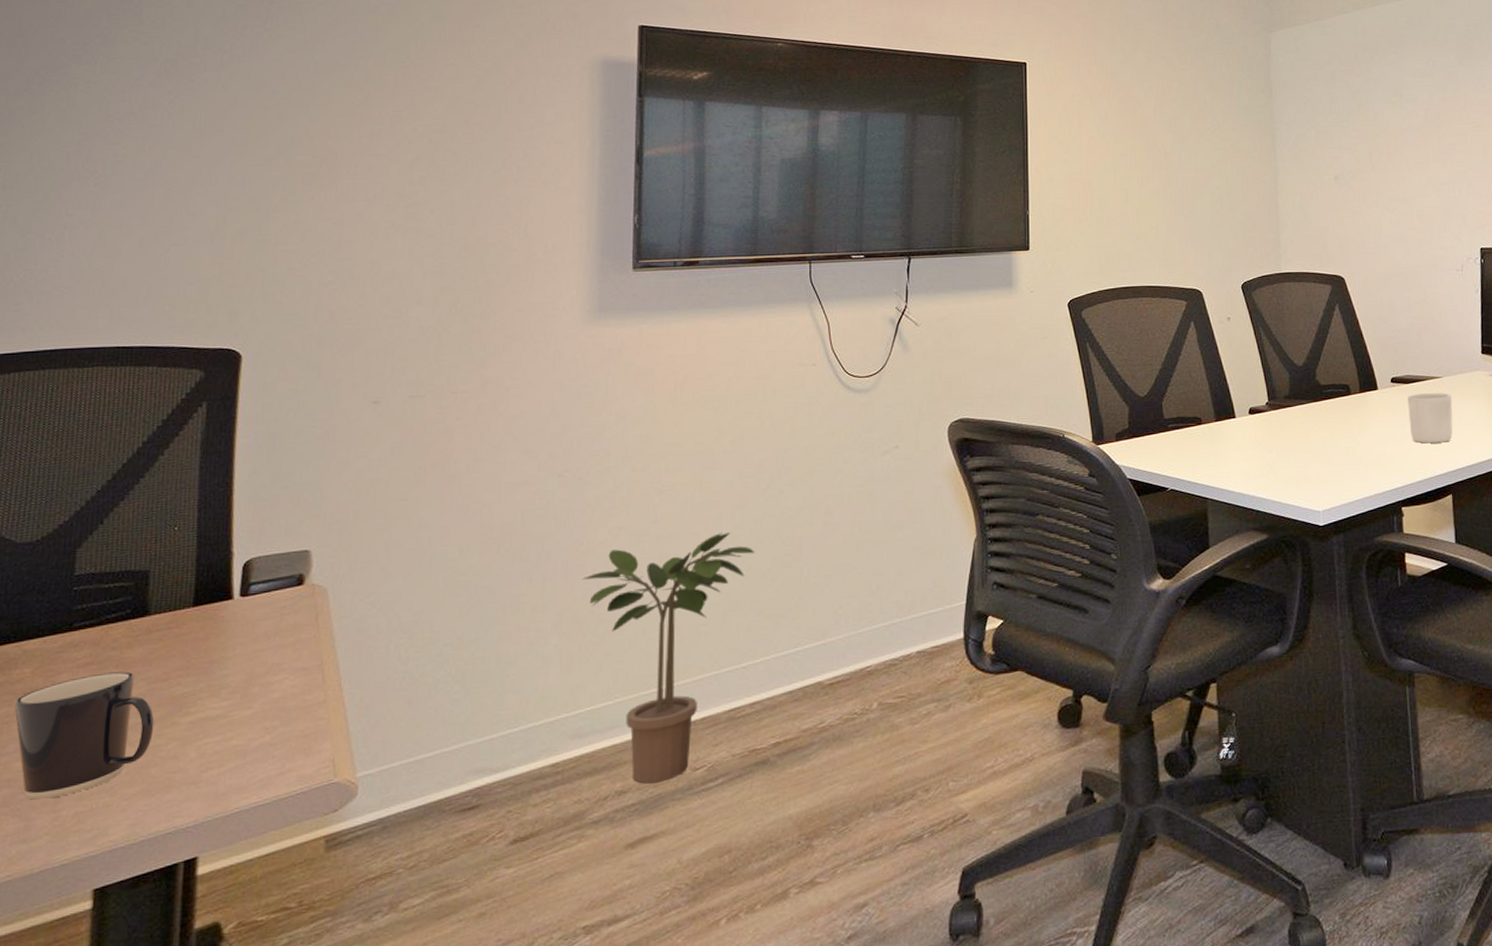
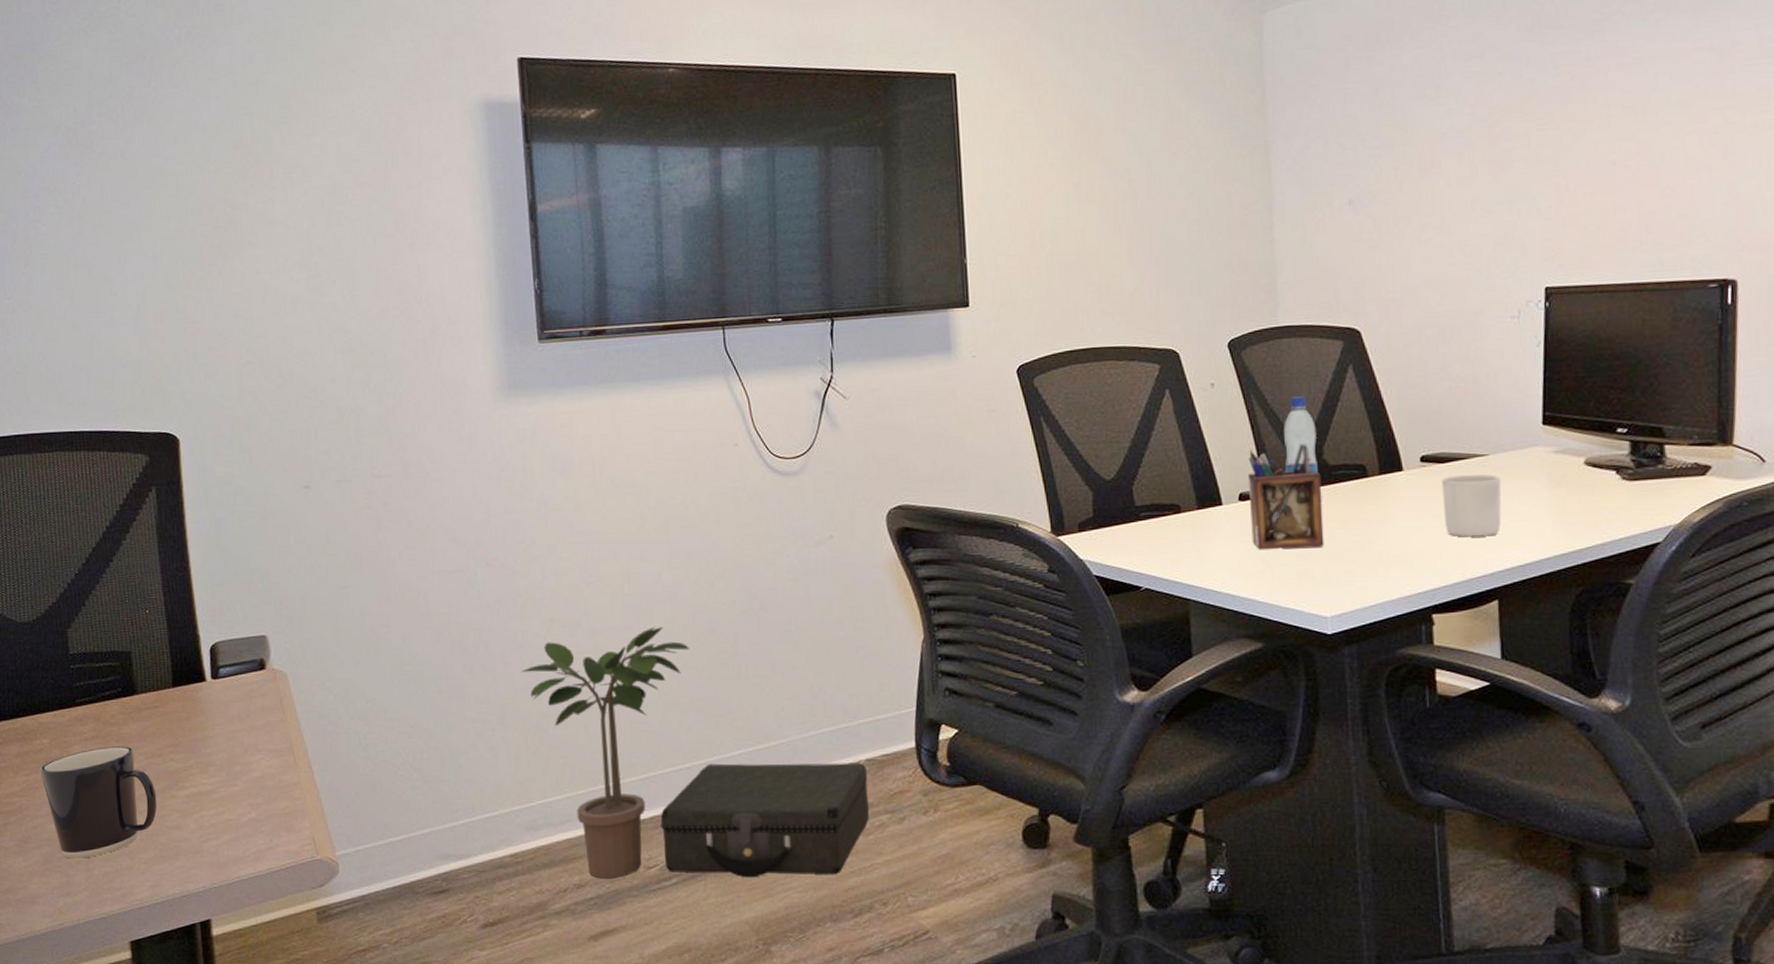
briefcase: none [711,655,918,773] -> present [660,762,870,878]
desk organizer: none [1256,367,1317,456] -> present [1247,443,1324,551]
bottle: none [1285,329,1312,391] -> present [1284,396,1318,473]

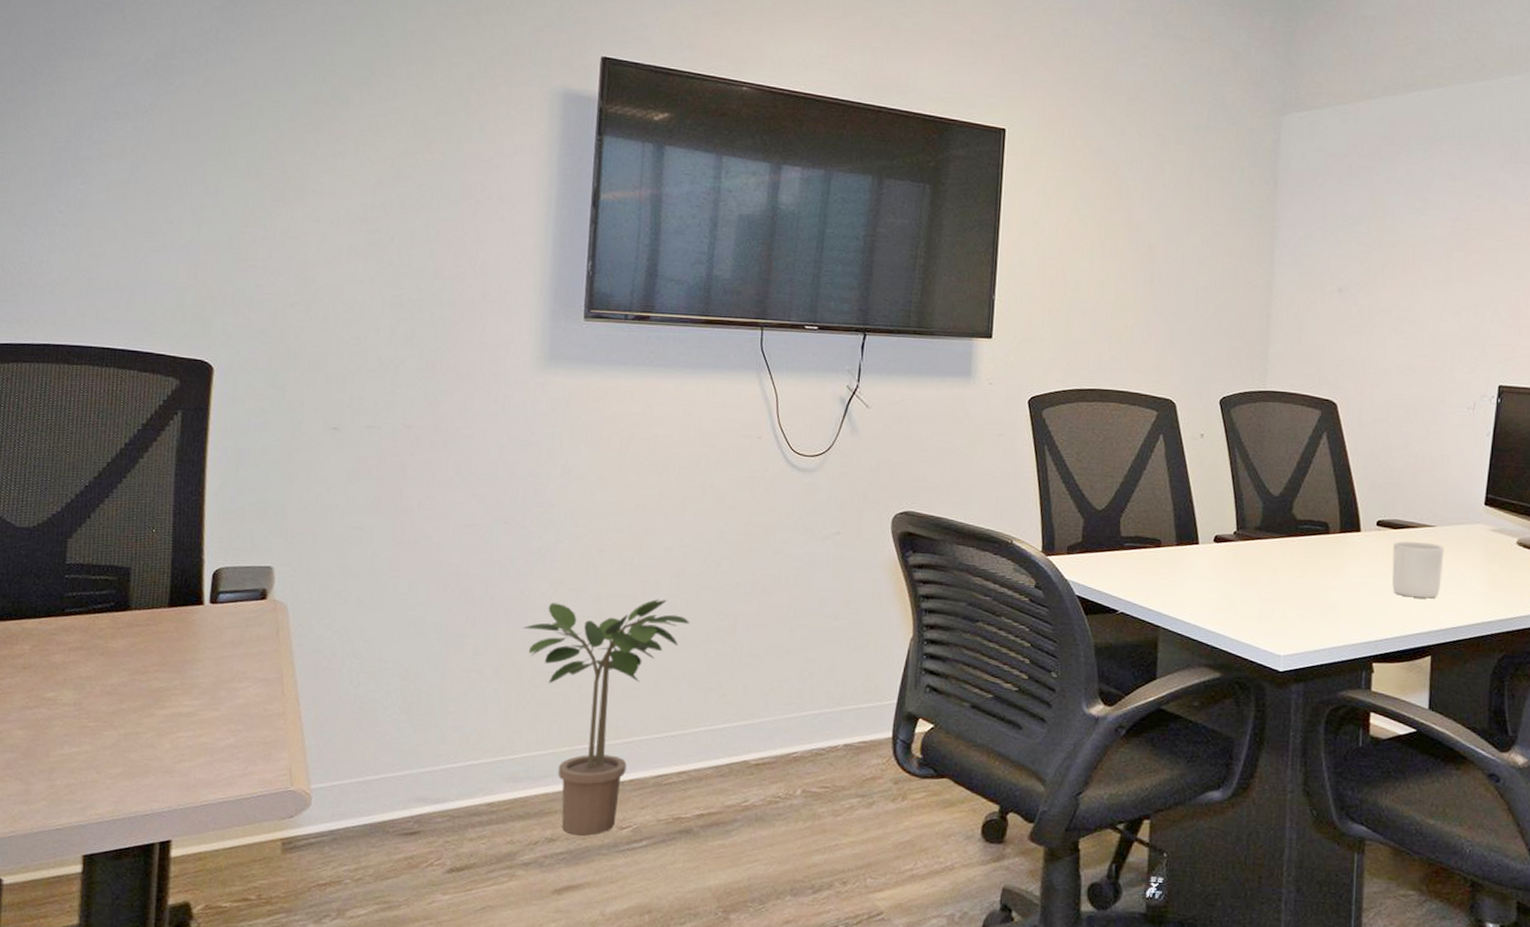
mug: present [40,746,157,859] -> none [16,659,135,768]
briefcase: present [660,762,870,878] -> none [638,734,844,850]
desk organizer: present [1247,443,1324,551] -> none [1221,497,1289,591]
bottle: present [1284,396,1318,473] -> none [1257,455,1289,525]

